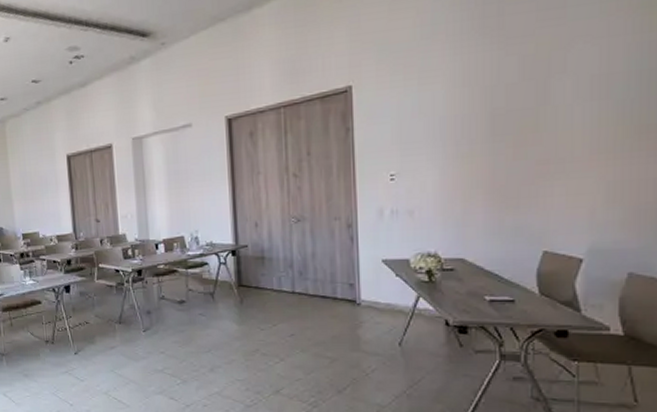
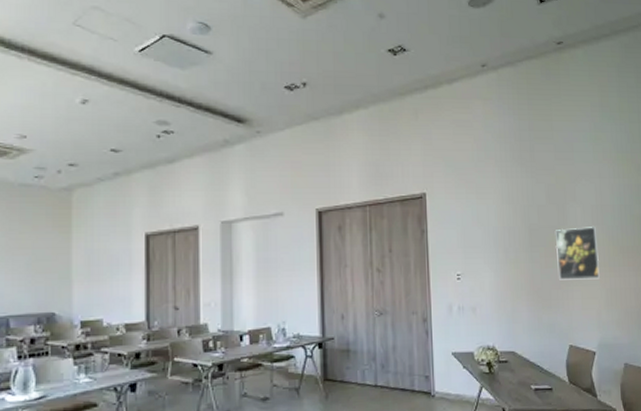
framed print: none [529,101,598,174] -> present [555,225,600,280]

